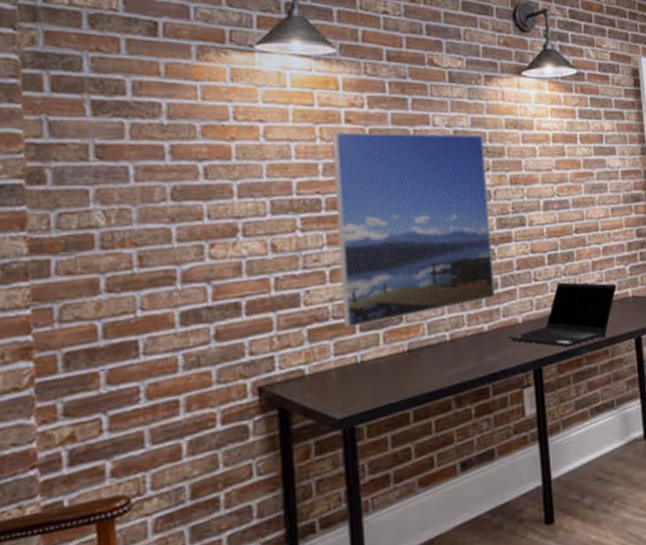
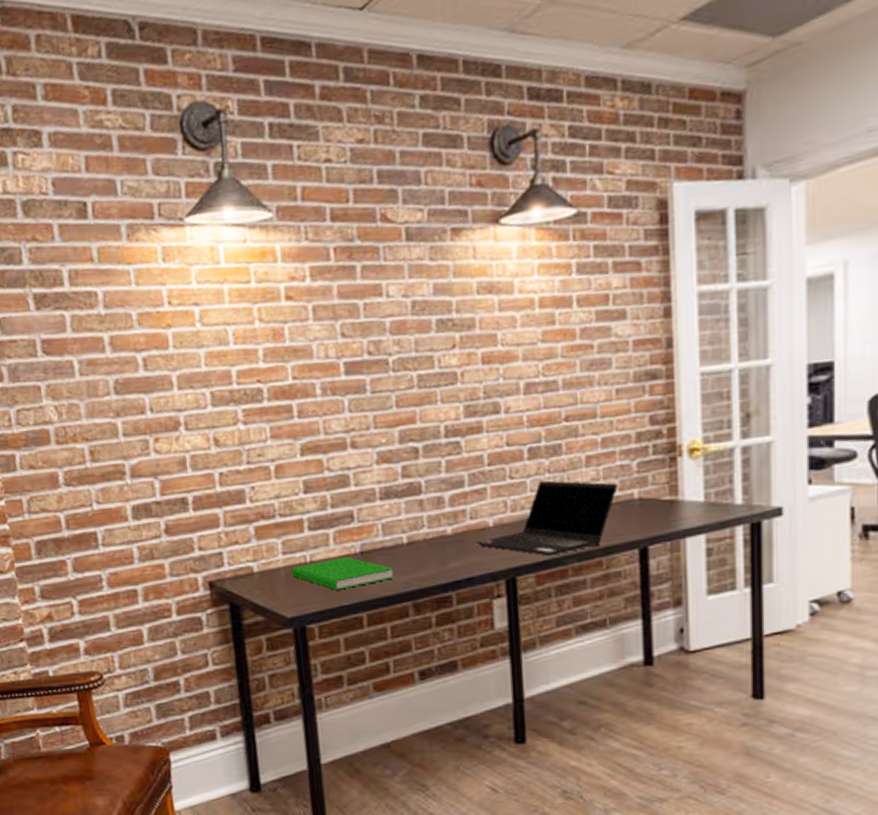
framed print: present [332,132,496,329] -> none [272,304,462,527]
book: none [342,355,438,389] -> present [291,557,394,590]

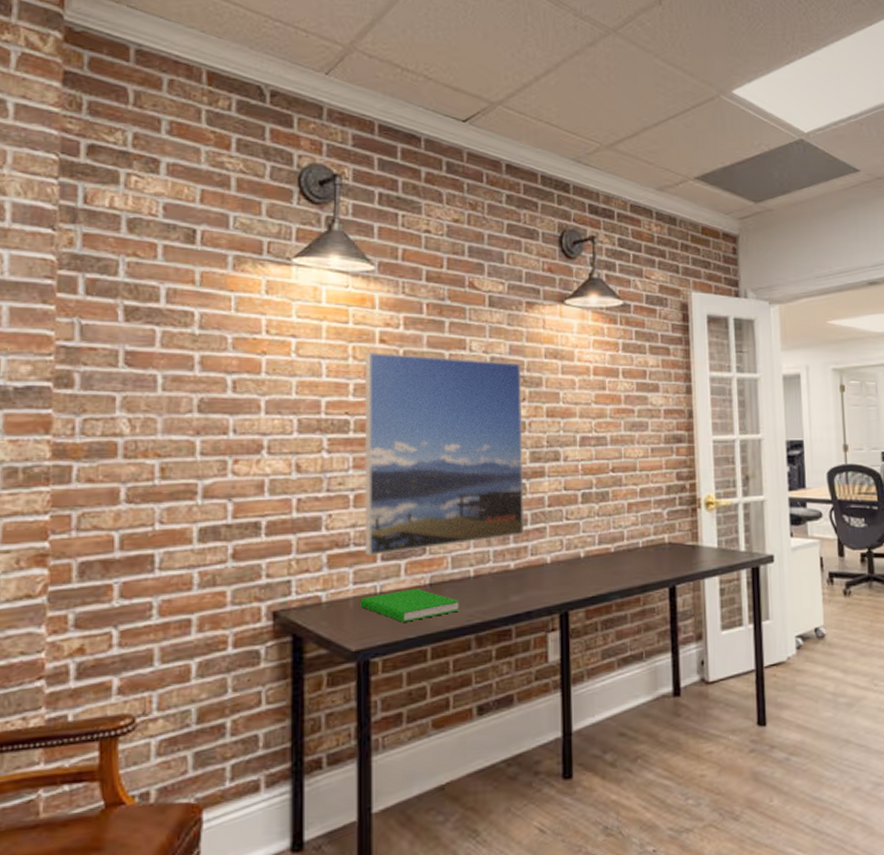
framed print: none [272,304,462,527] -> present [364,351,525,557]
laptop computer: present [476,480,618,556] -> none [535,523,652,592]

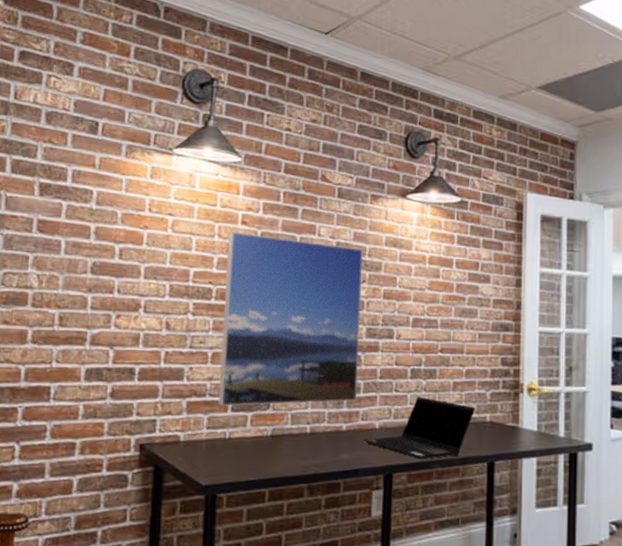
book: present [360,588,459,622] -> none [211,438,296,466]
laptop computer: none [535,523,652,592] -> present [364,397,475,460]

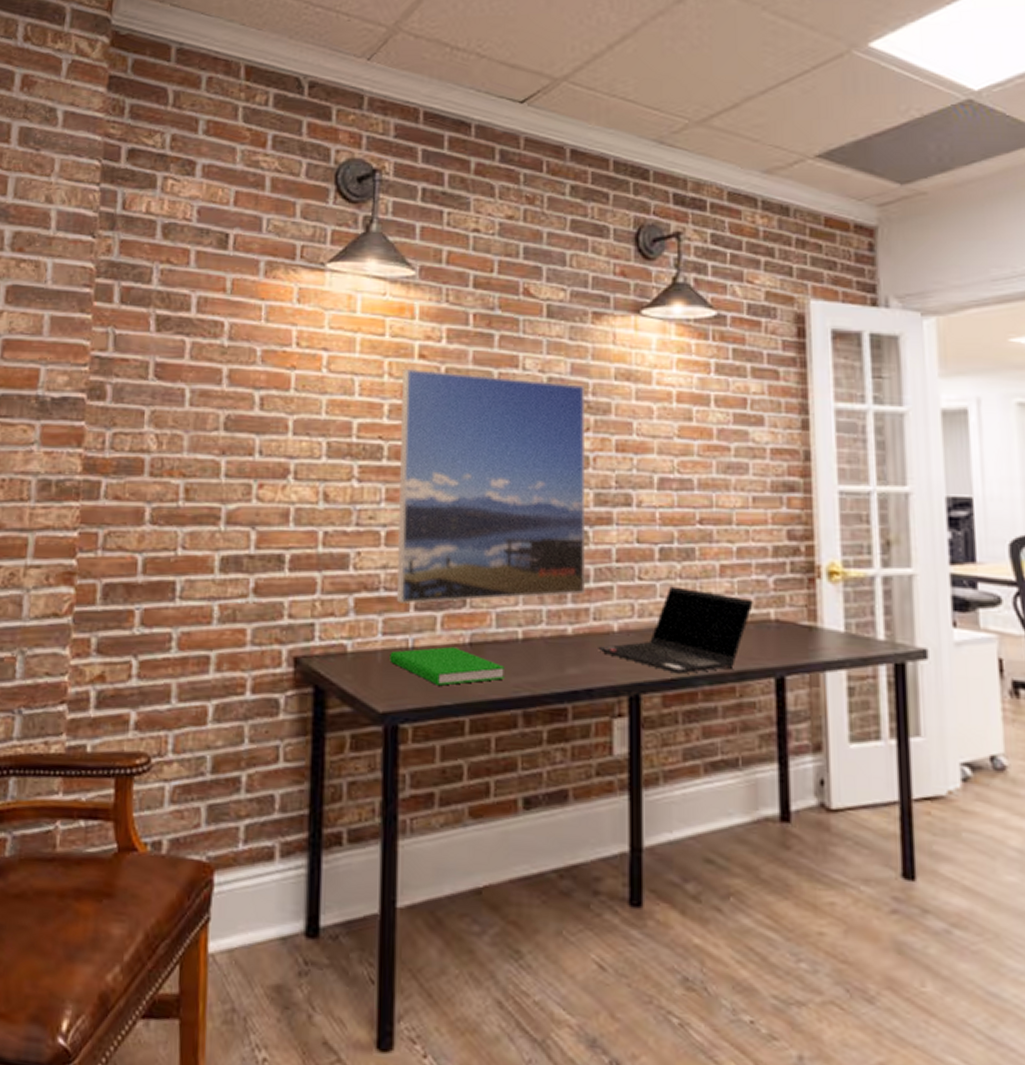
book: none [211,438,296,466] -> present [389,646,504,686]

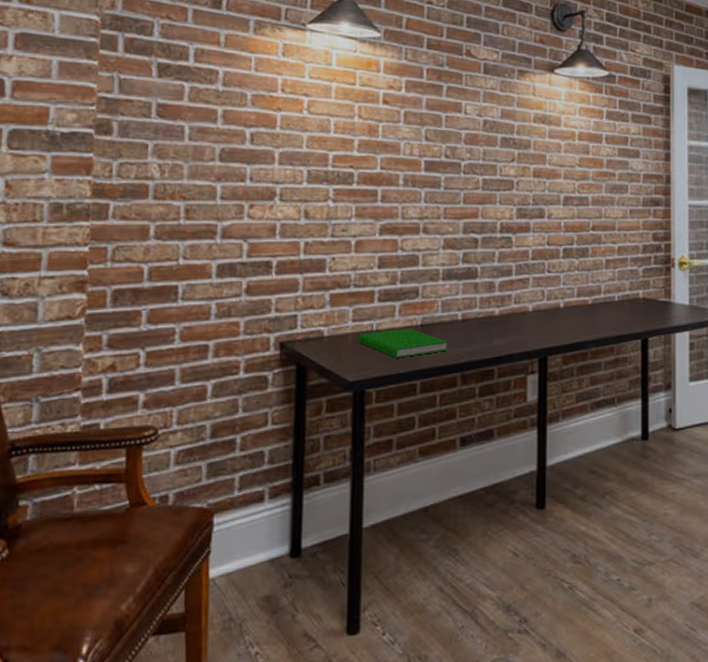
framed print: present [396,368,586,605] -> none [363,111,511,298]
laptop computer: present [598,586,753,674] -> none [517,276,628,340]

